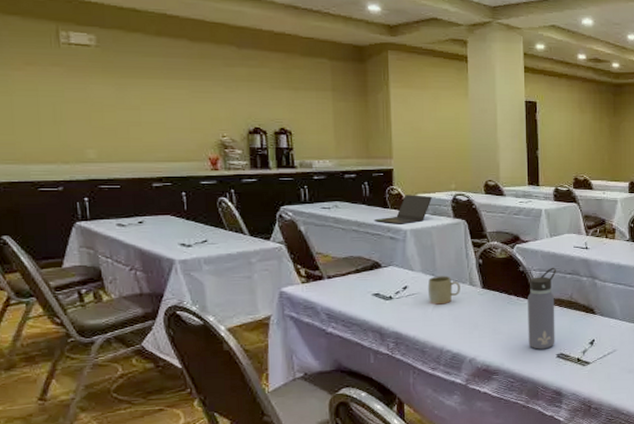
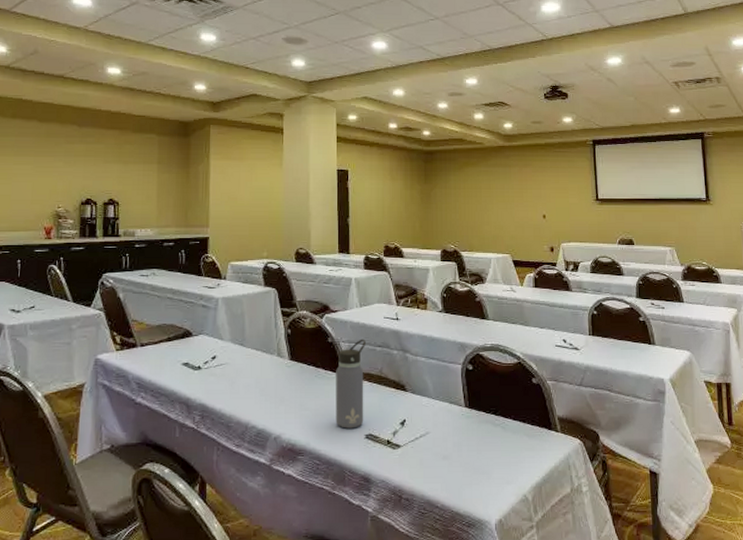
laptop: present [374,195,432,224] -> none [188,263,244,292]
mug: present [427,276,460,305] -> none [235,346,268,376]

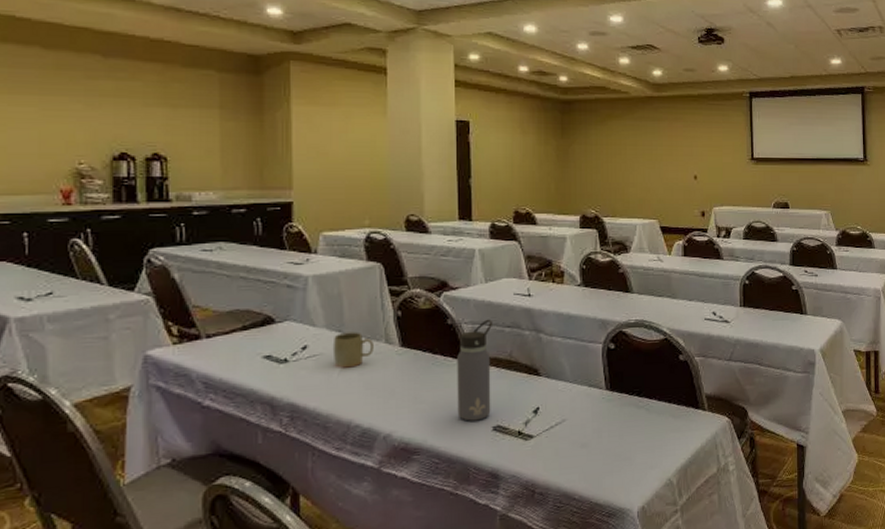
mug: none [235,346,268,376] -> present [332,332,374,368]

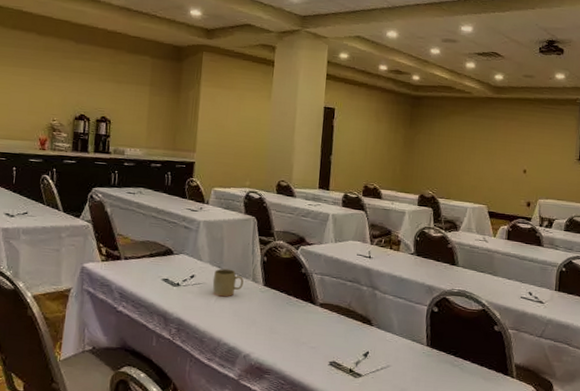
water bottle: present [457,319,493,421] -> none [302,272,338,355]

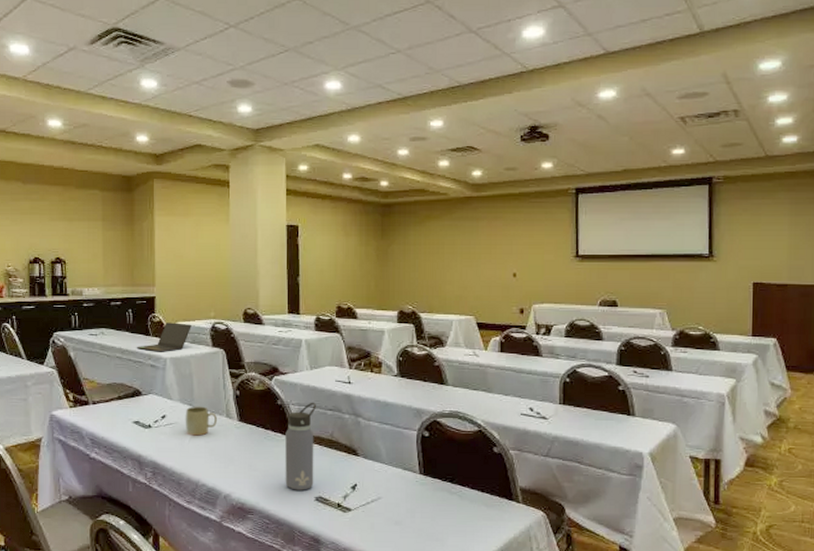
laptop: none [172,187,227,216] -> present [136,322,191,352]
water bottle: none [302,272,338,355] -> present [285,402,317,491]

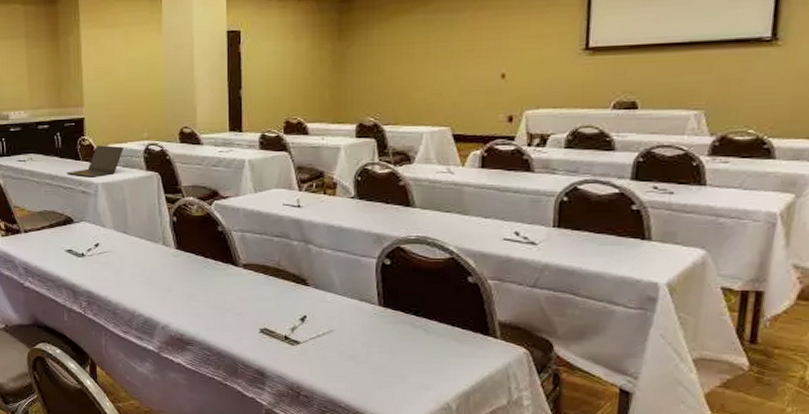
mug: present [185,406,217,436] -> none [119,234,153,265]
water bottle: present [285,402,317,491] -> none [227,228,262,322]

